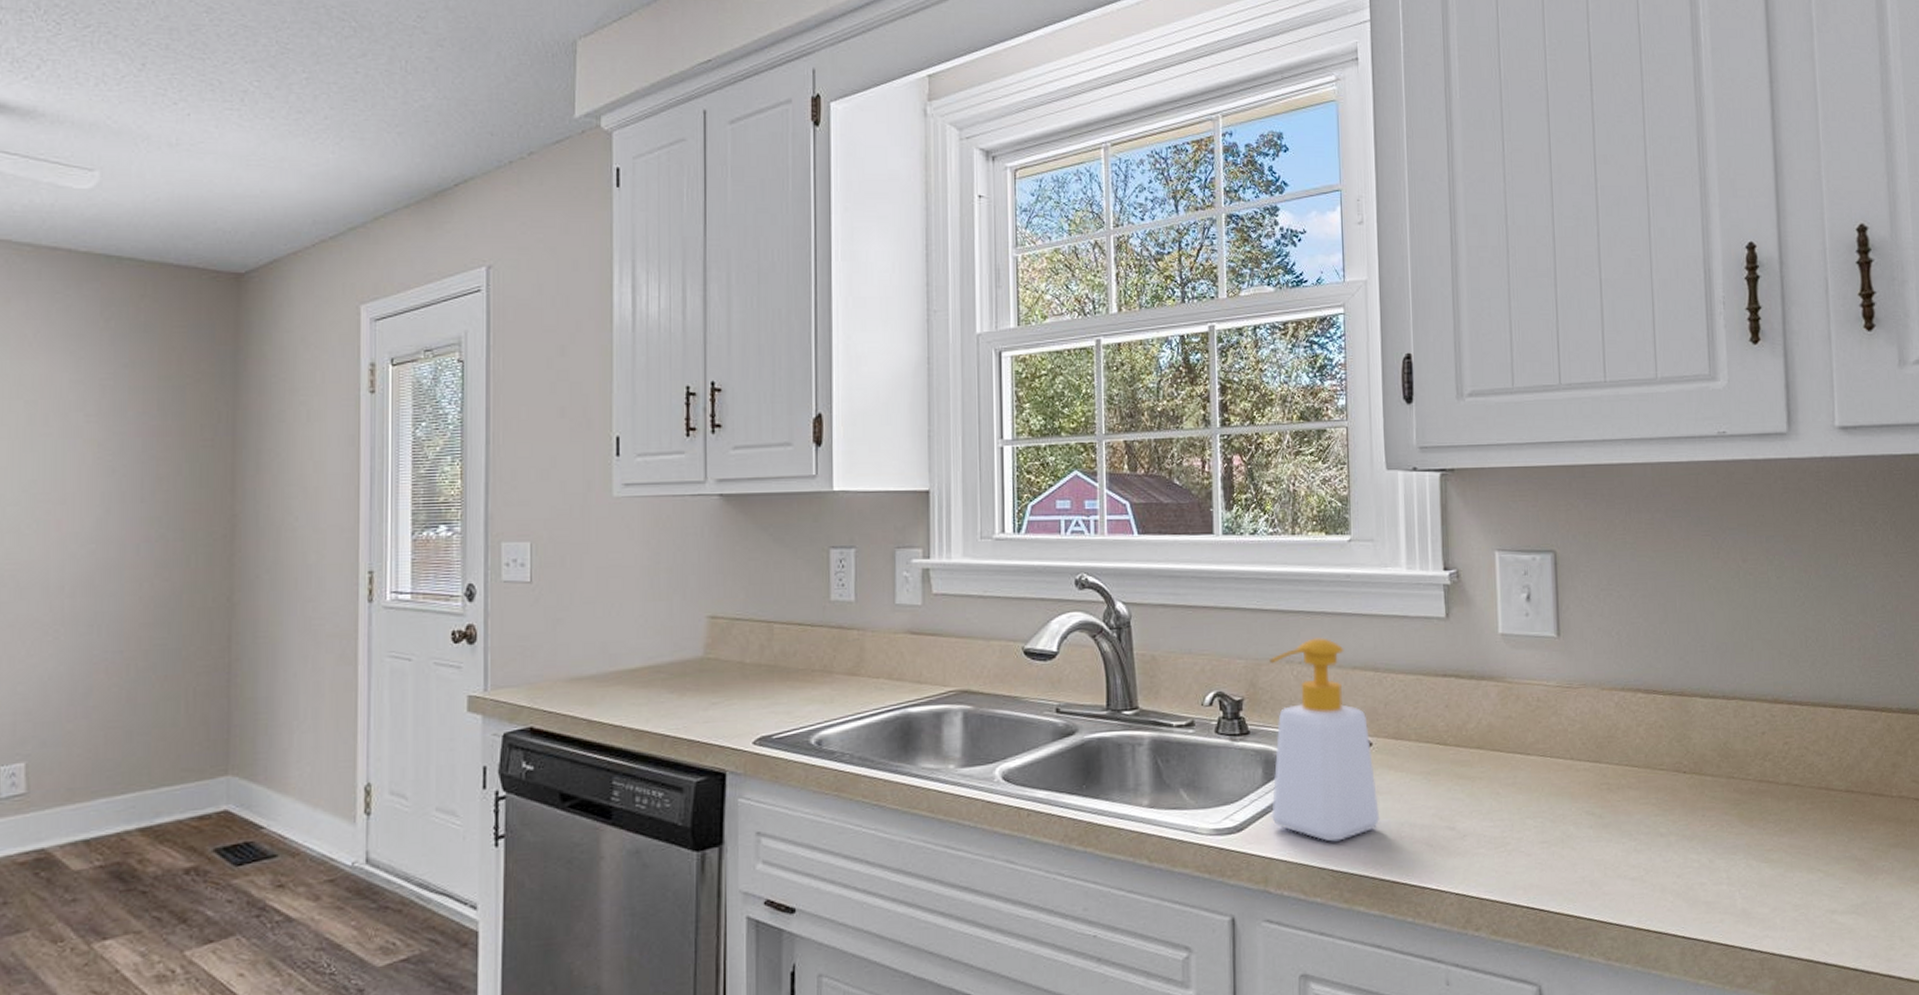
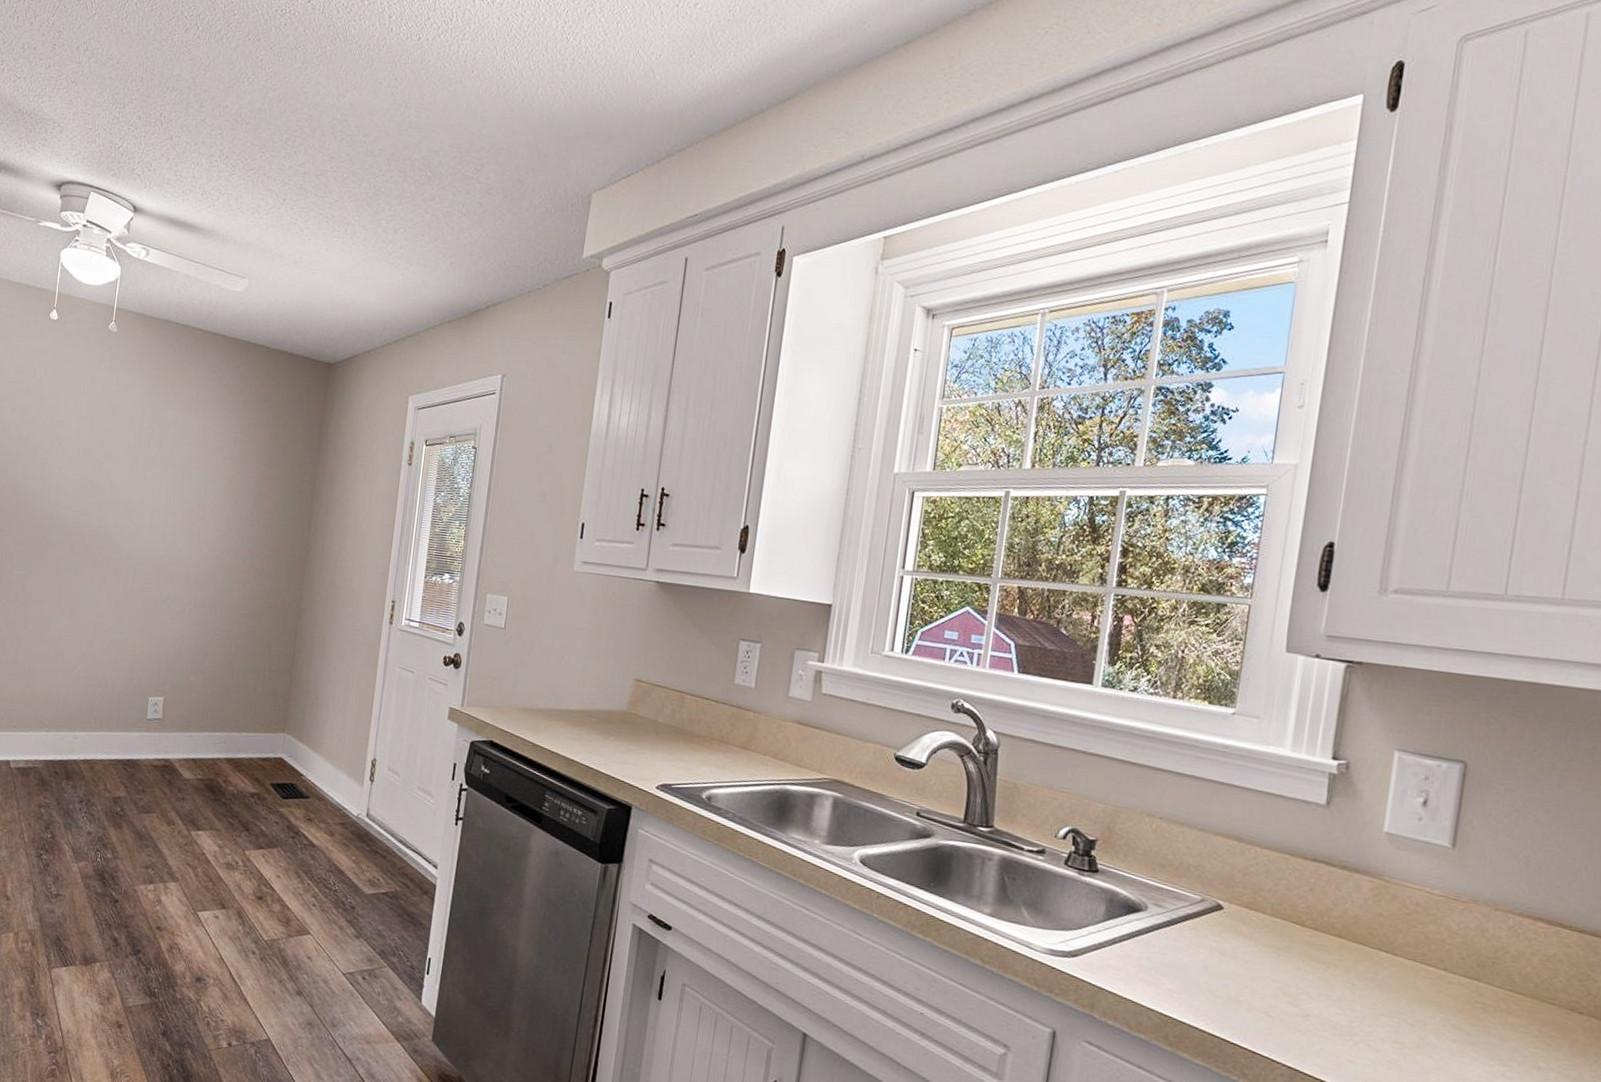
soap bottle: present [1269,638,1380,842] -> none [1107,798,1223,989]

